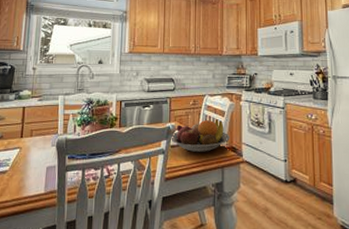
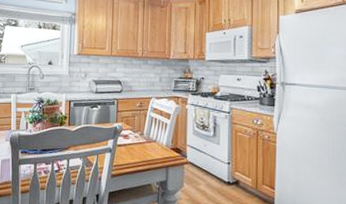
fruit bowl: present [172,119,230,152] -> none [119,121,175,152]

